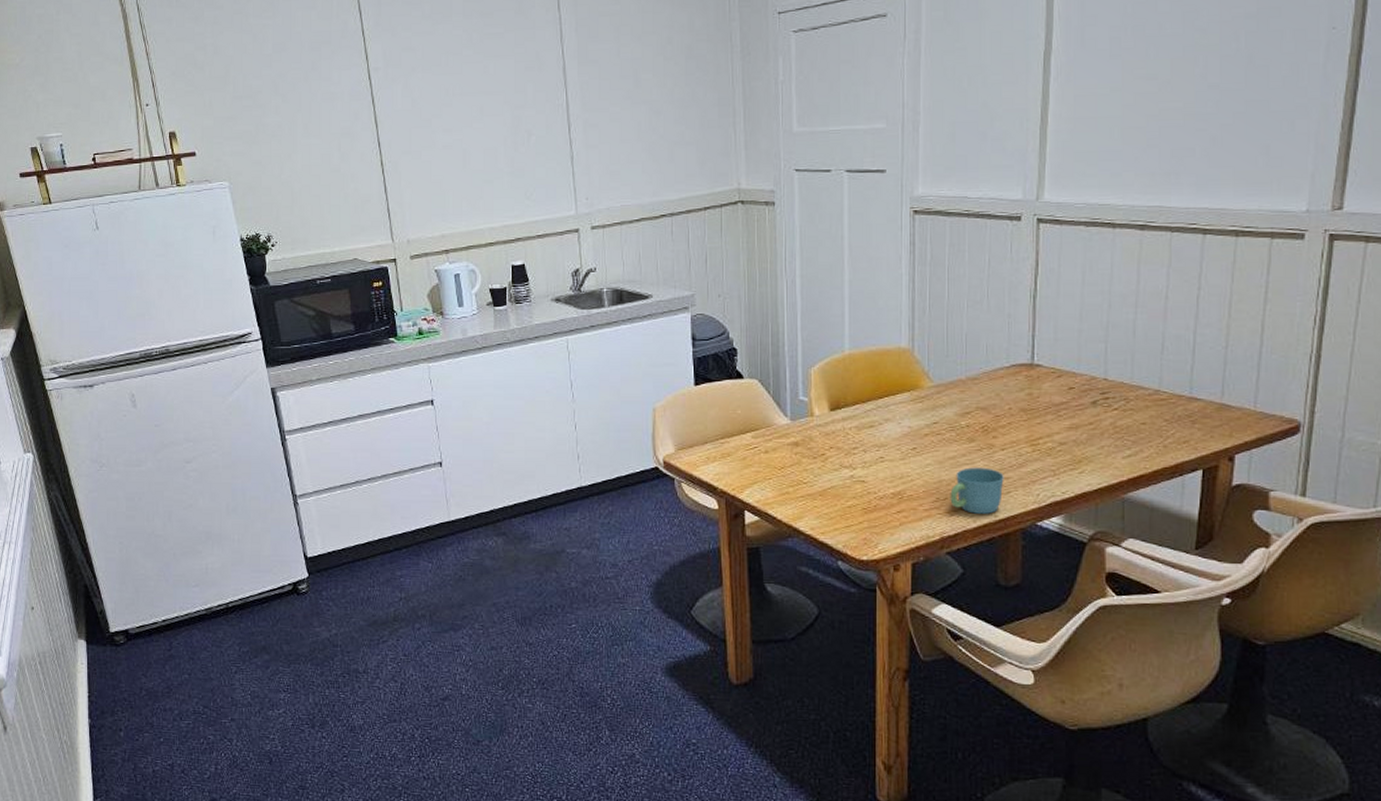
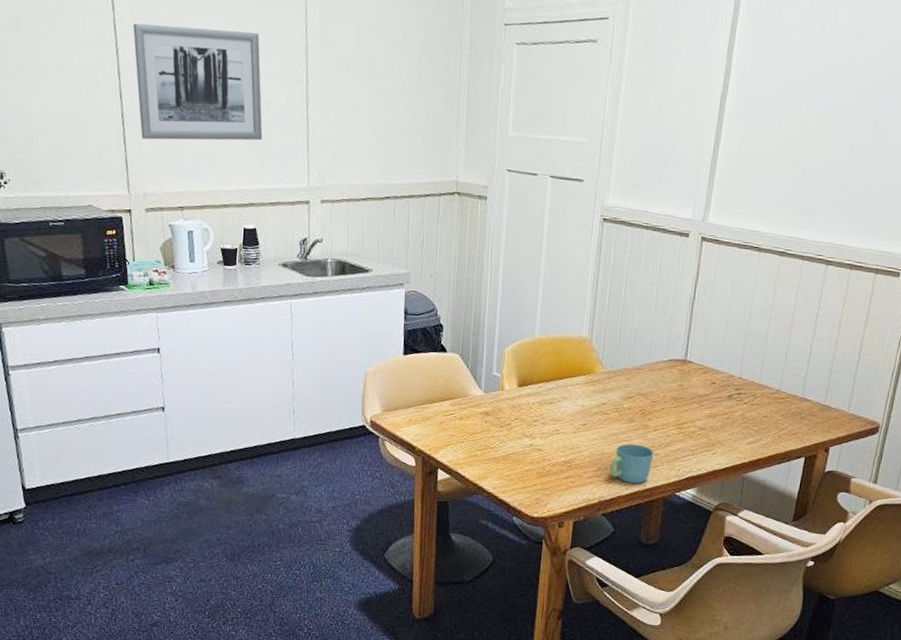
wall art: none [387,61,525,186] -> present [133,23,263,141]

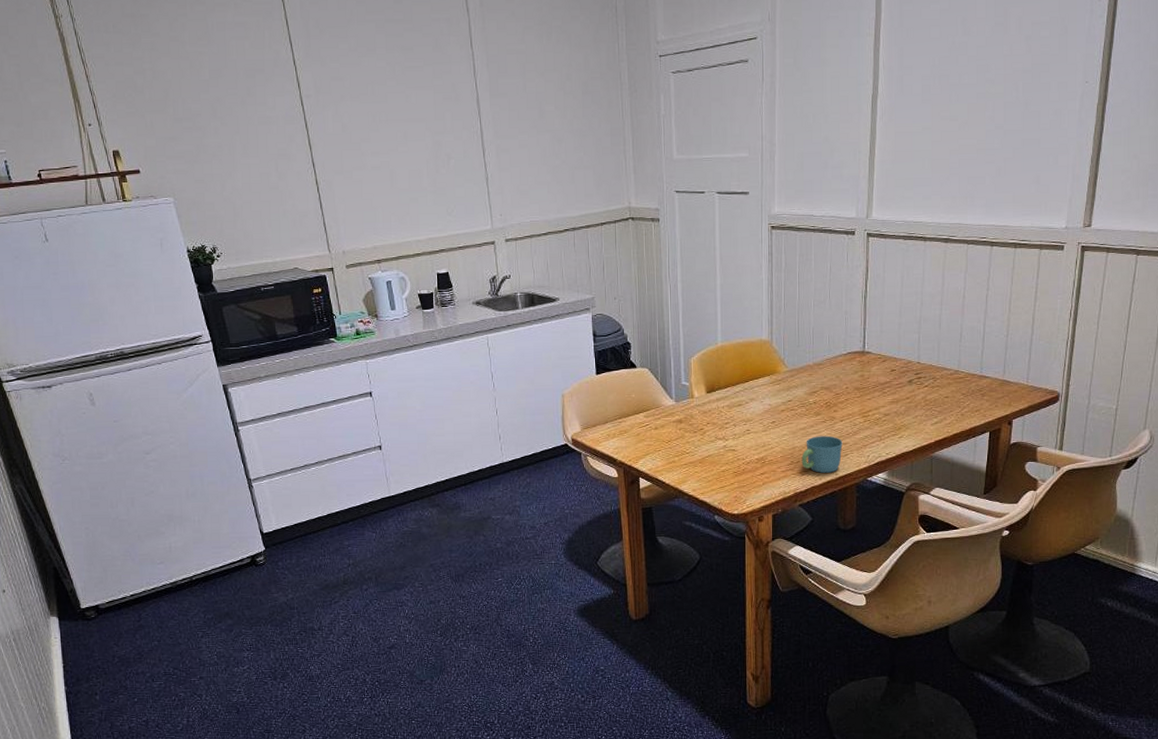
wall art: present [133,23,263,141] -> none [318,92,446,203]

